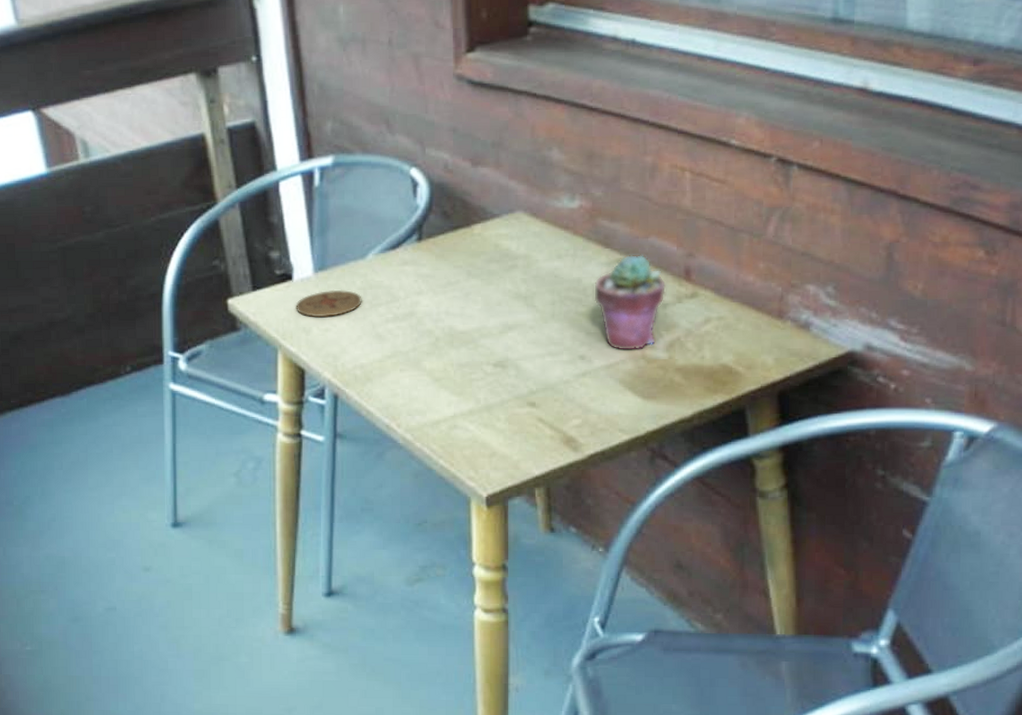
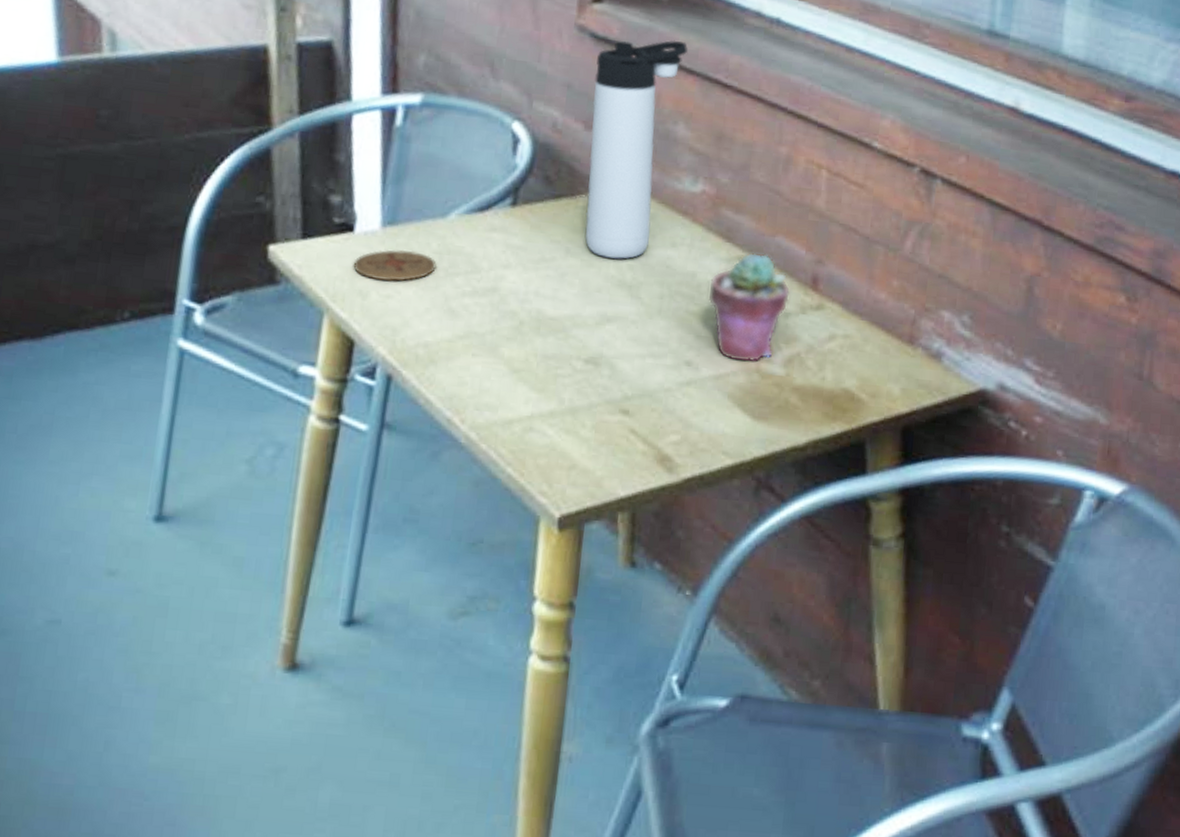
thermos bottle: none [476,74,554,275] -> present [585,40,688,259]

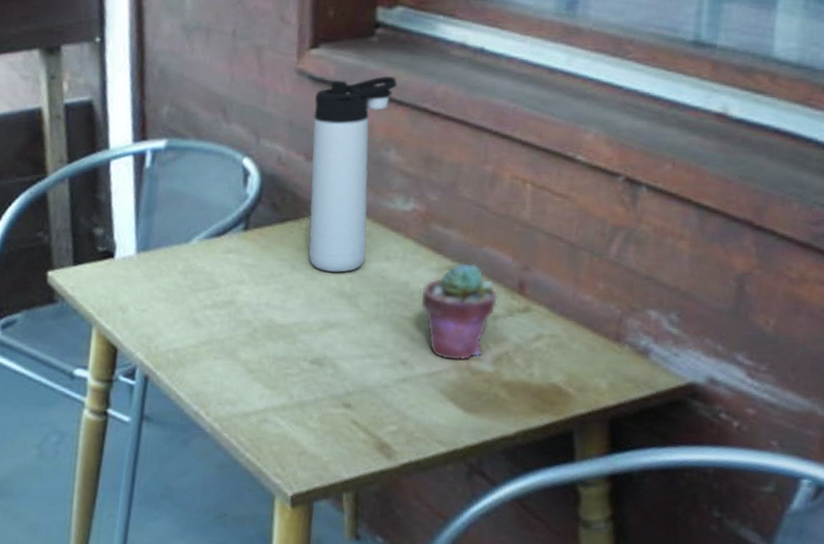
coaster: present [353,249,437,282] -> none [114,271,182,298]

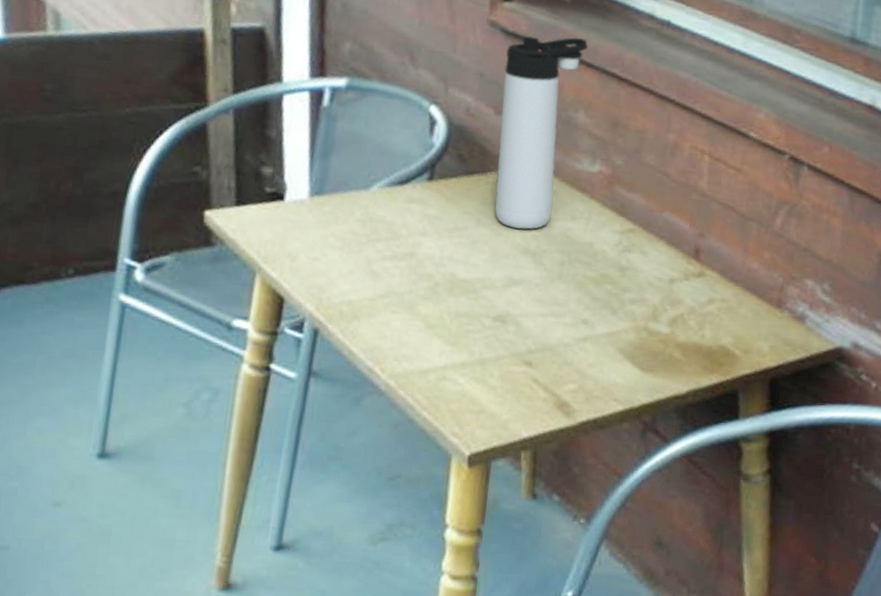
potted succulent: present [420,262,499,361] -> none [603,226,676,322]

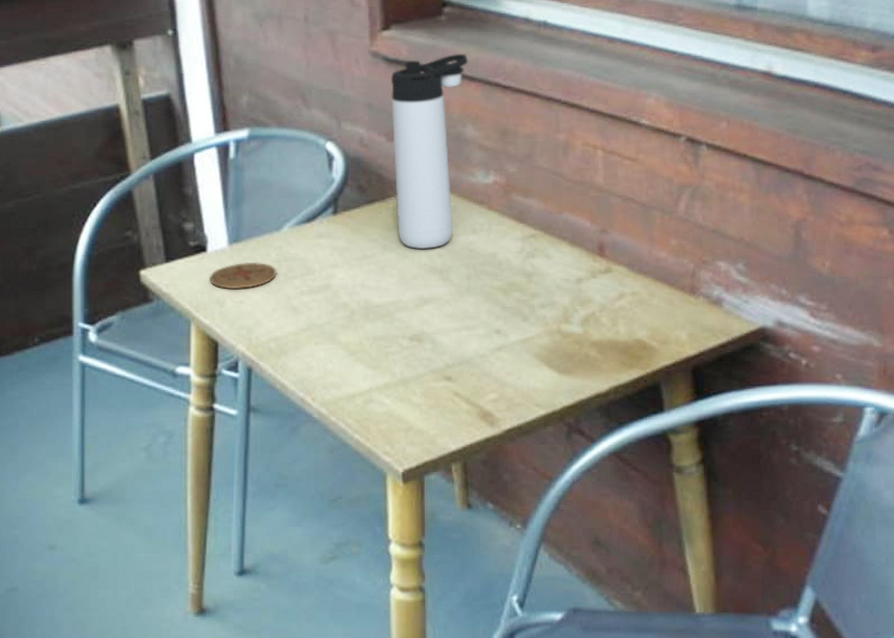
coaster: none [283,217,360,246] -> present [209,261,277,290]

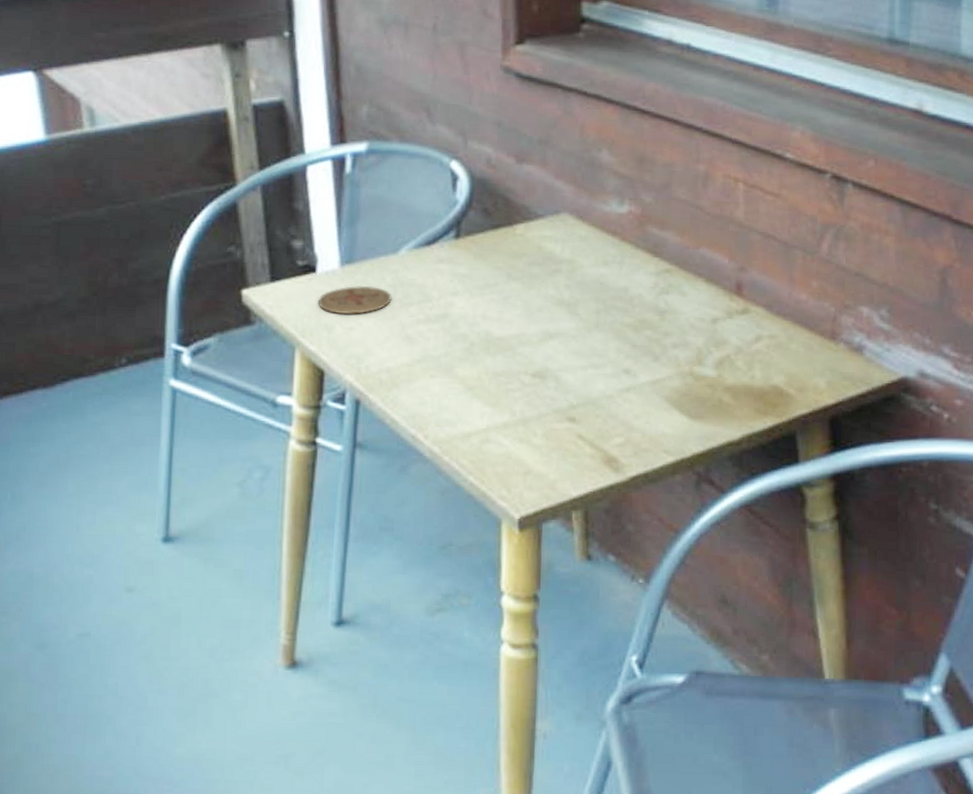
thermos bottle: present [391,53,468,249] -> none [522,73,606,280]

